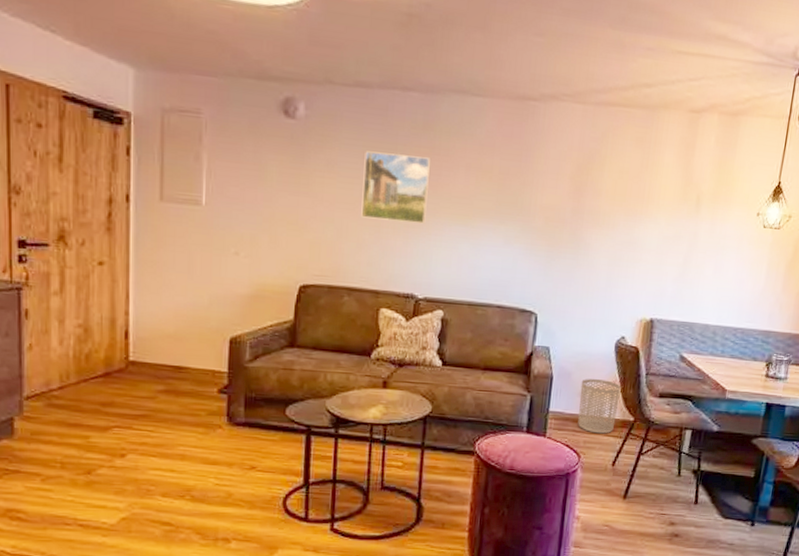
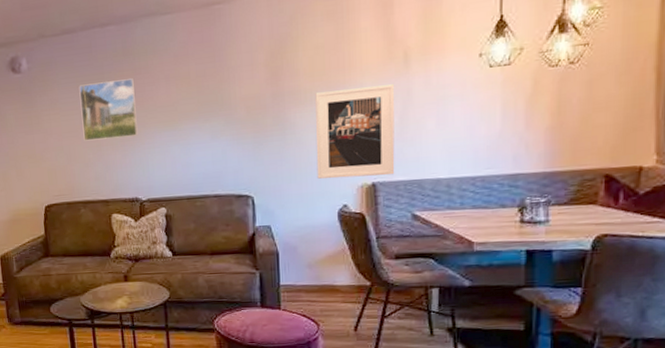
waste bin: present [578,379,621,434] -> none [308,249,352,301]
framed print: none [602,218,685,314] -> present [315,84,395,179]

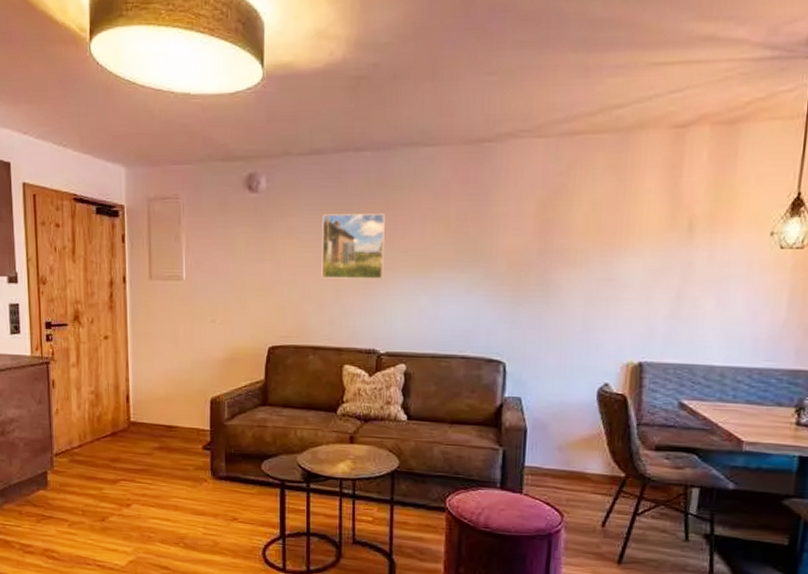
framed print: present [315,84,395,179] -> none [579,254,675,356]

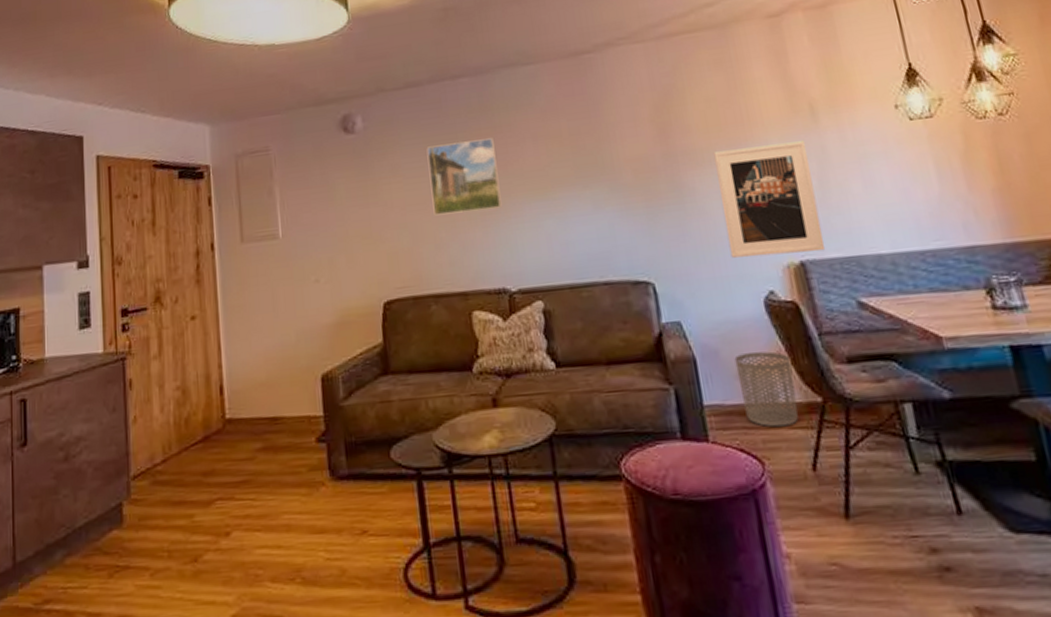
waste bin: none [558,431,607,491] -> present [734,351,798,427]
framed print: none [579,254,675,356] -> present [713,141,825,258]

